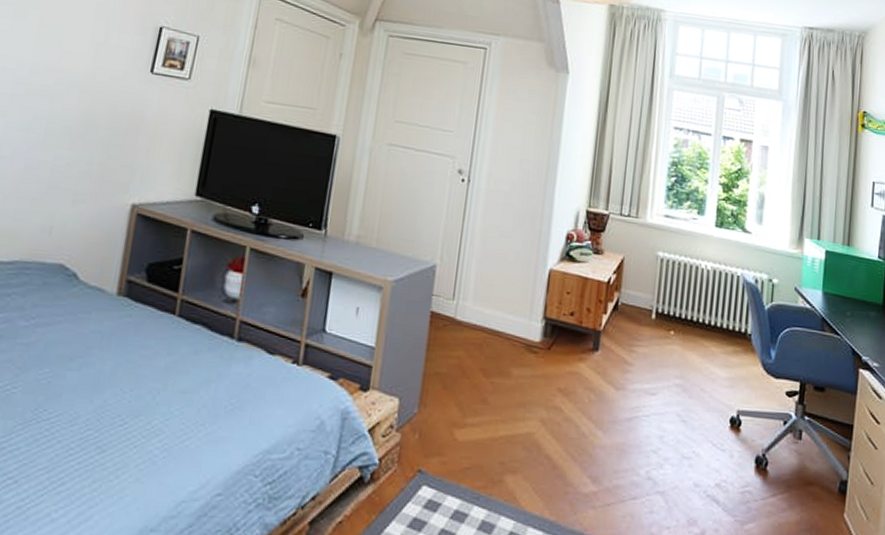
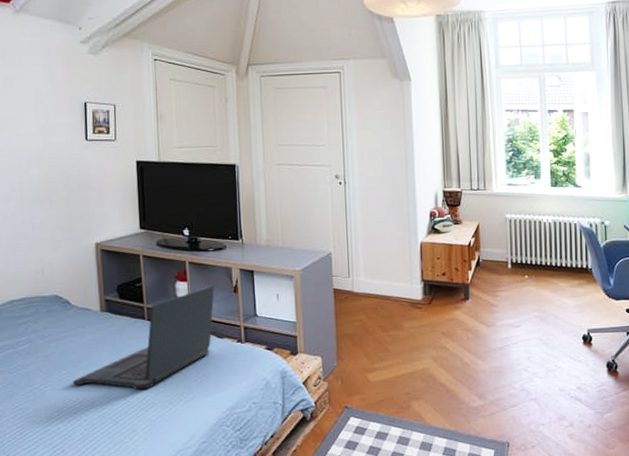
laptop: none [53,283,277,410] -> present [72,285,214,390]

